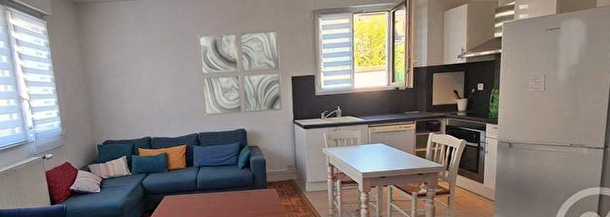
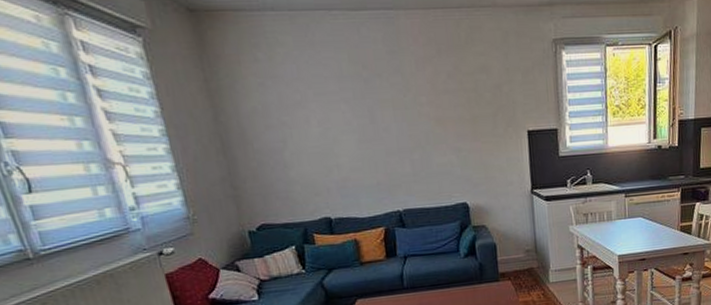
wall art: present [197,30,283,116] -> none [392,64,517,186]

